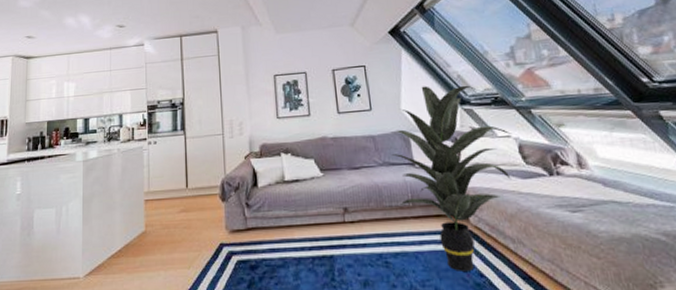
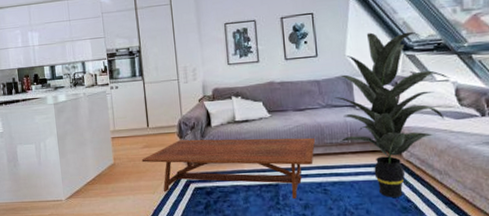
coffee table: none [177,200,374,275] -> present [141,137,316,200]

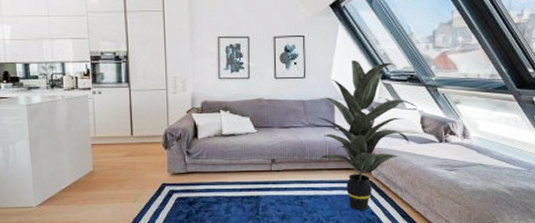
coffee table: present [141,137,316,200] -> none [123,150,297,211]

